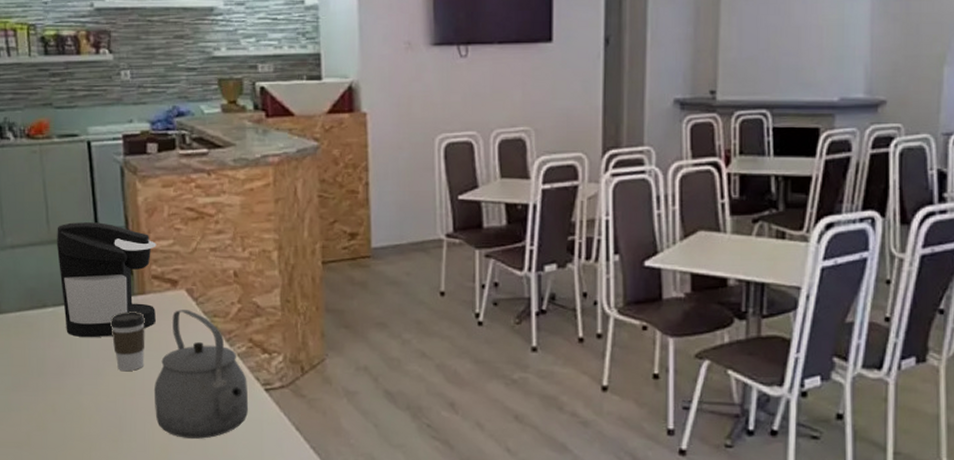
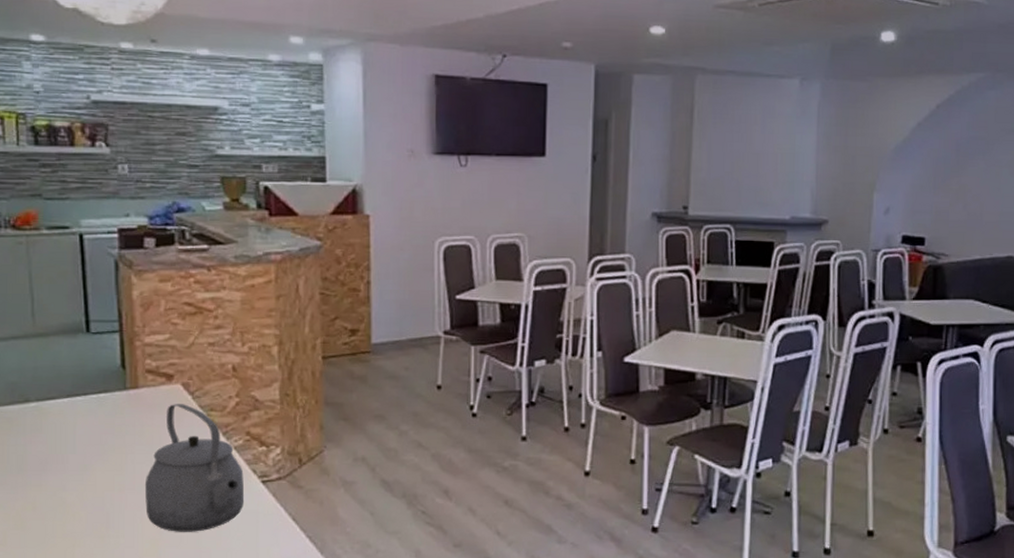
coffee maker: present [57,222,157,337] -> none [43,315,152,432]
coffee cup: present [109,312,145,371] -> none [98,406,137,466]

